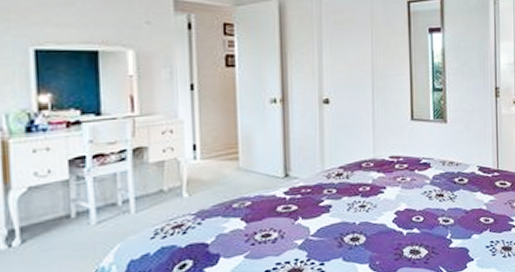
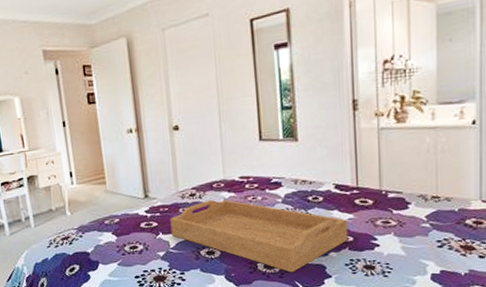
serving tray: none [312,180,489,258] -> present [170,199,348,273]

